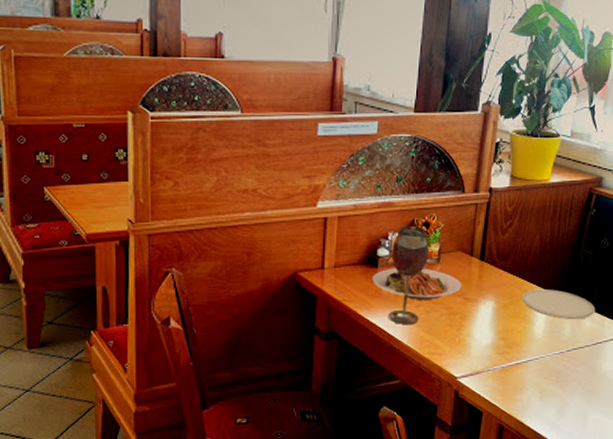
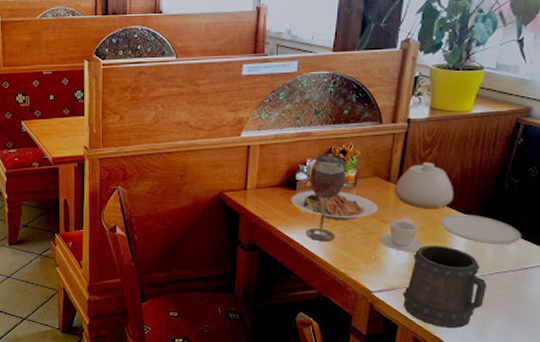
teacup: none [464,298,505,332] -> present [380,220,422,252]
sugar bowl: none [477,235,535,285] -> present [394,162,455,209]
beer mug: none [486,323,565,411] -> present [402,245,487,329]

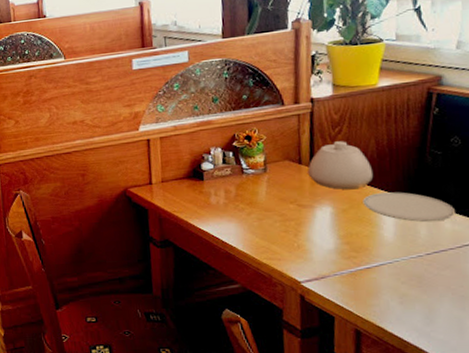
salad: present [291,190,379,221] -> none [199,178,294,210]
wineglass: present [306,153,346,242] -> none [215,140,255,233]
teacup: present [380,220,422,252] -> none [300,203,348,237]
beer mug: present [402,245,487,329] -> none [334,227,427,317]

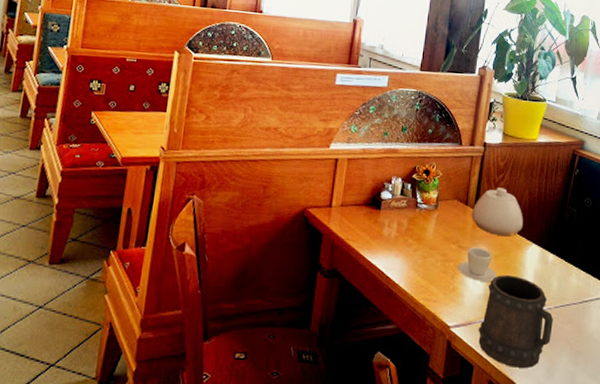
teacup: none [300,203,348,237] -> present [458,247,497,282]
beer mug: none [334,227,427,317] -> present [478,275,553,369]
plate: present [363,192,456,222] -> none [512,243,581,276]

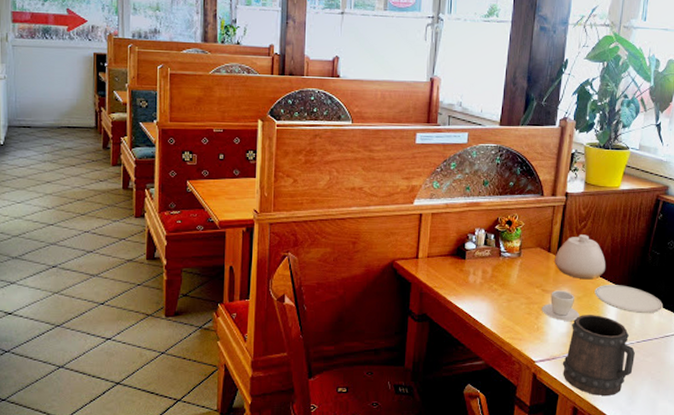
plate: none [512,243,581,276] -> present [594,285,664,314]

